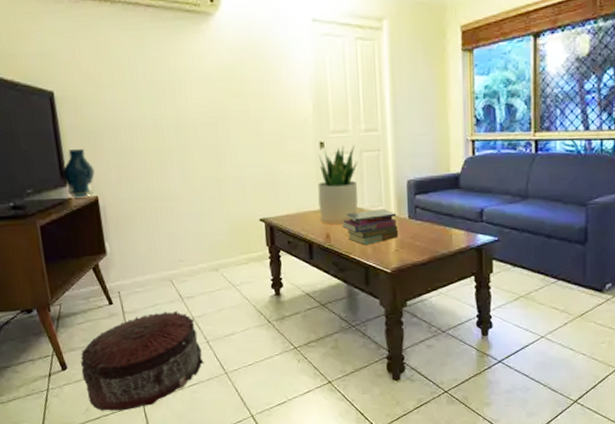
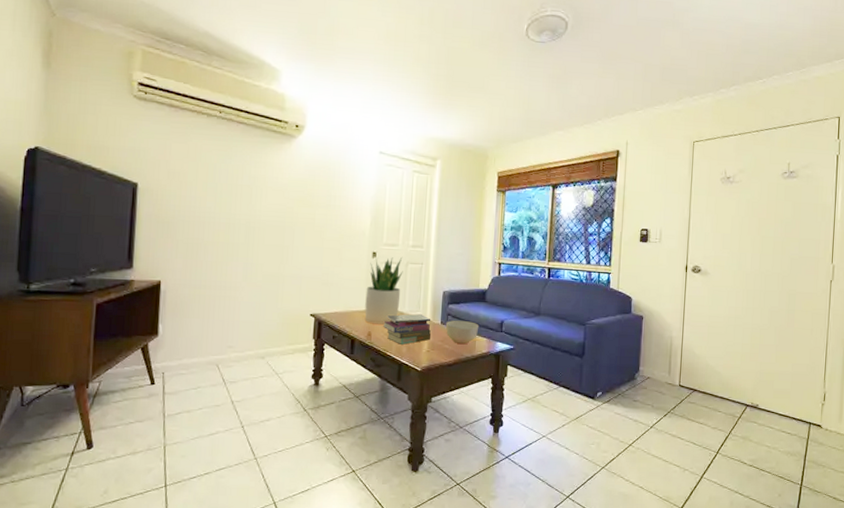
vase: present [62,149,95,198] -> none [130,236,162,281]
pouf: present [80,310,204,411] -> none [107,394,236,494]
bowl: none [414,212,455,240] -> present [445,320,479,345]

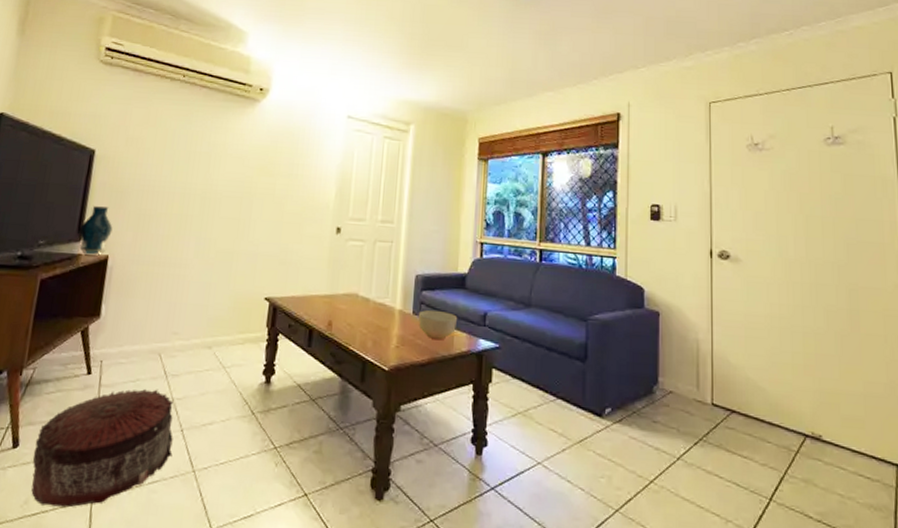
pouf: none [107,394,236,494] -> present [31,389,174,508]
vase: none [130,236,162,281] -> present [79,206,113,255]
planter: present [364,256,403,325] -> none [325,233,370,313]
books: present [383,314,432,345] -> none [346,301,402,338]

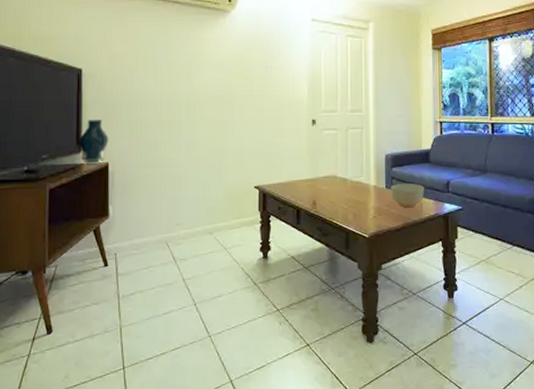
pouf: present [31,389,174,508] -> none [66,272,189,378]

